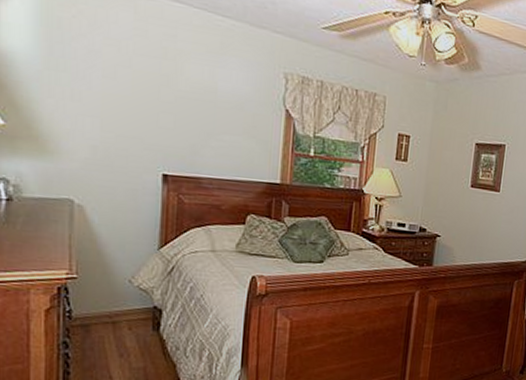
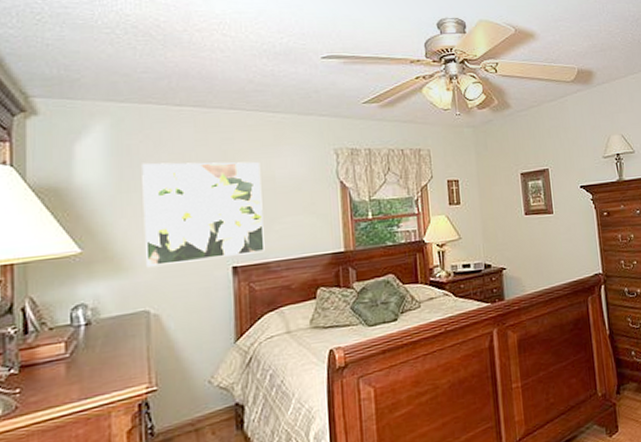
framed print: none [72,41,203,167] -> present [142,161,265,268]

